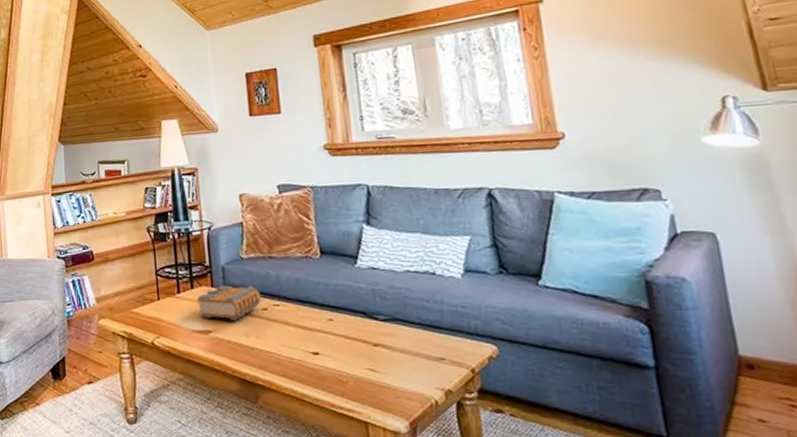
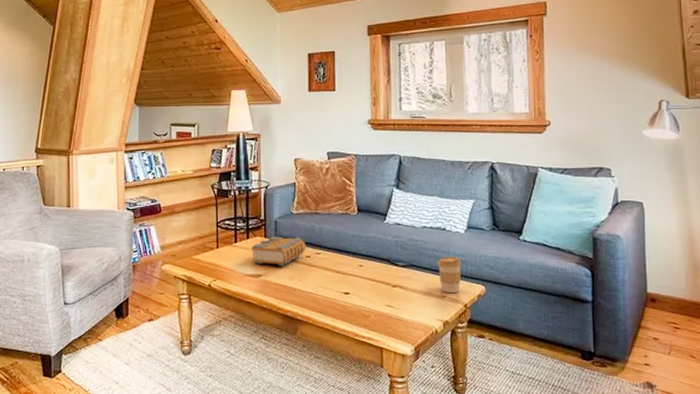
coffee cup: none [428,307,463,355] -> present [436,256,462,294]

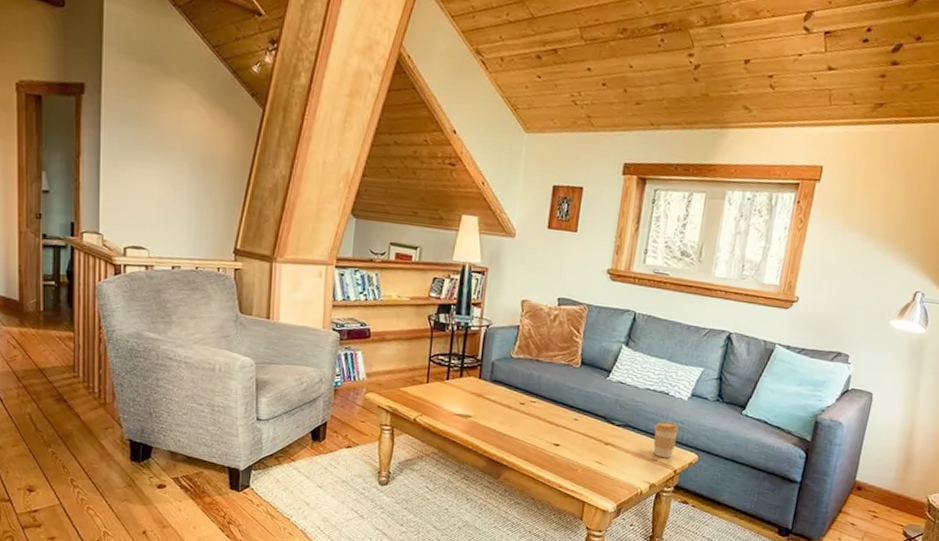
book: present [251,236,307,266] -> none [462,378,522,410]

